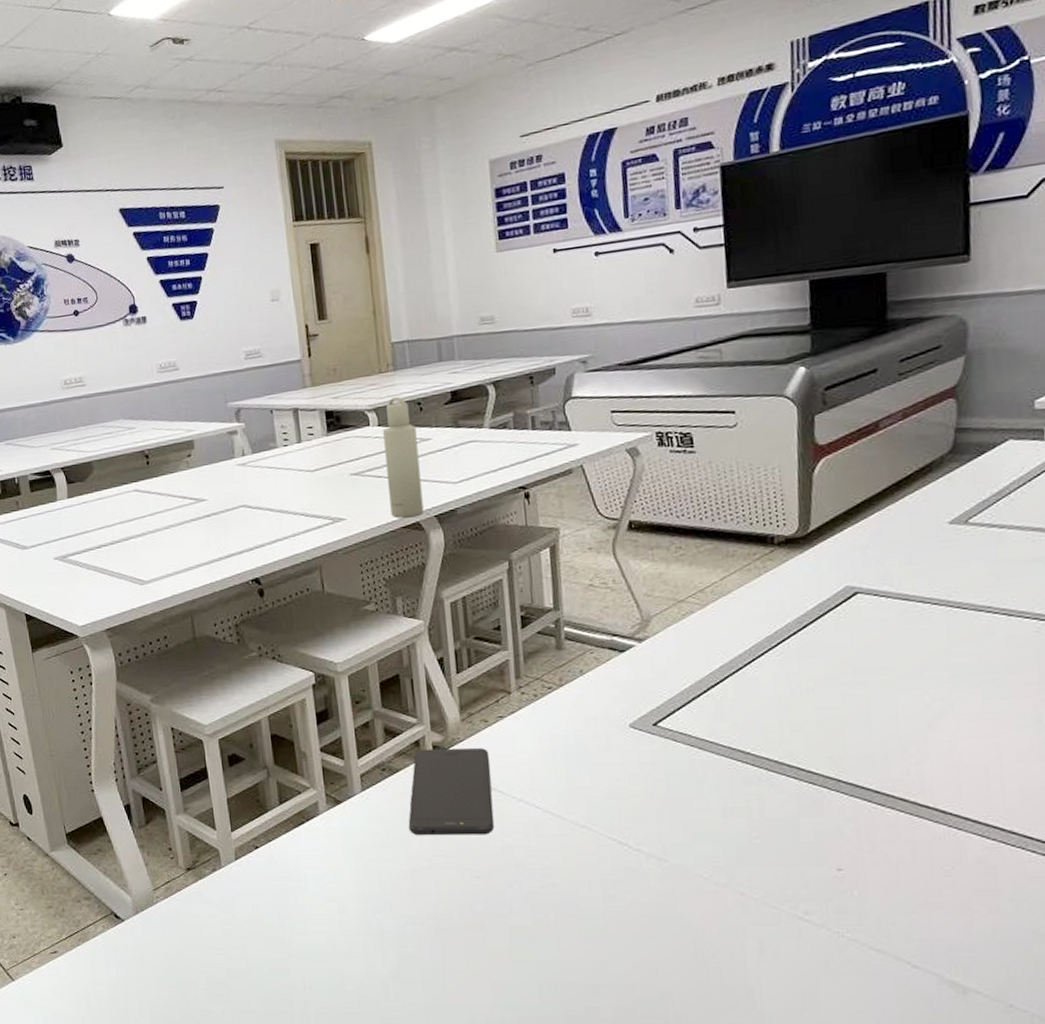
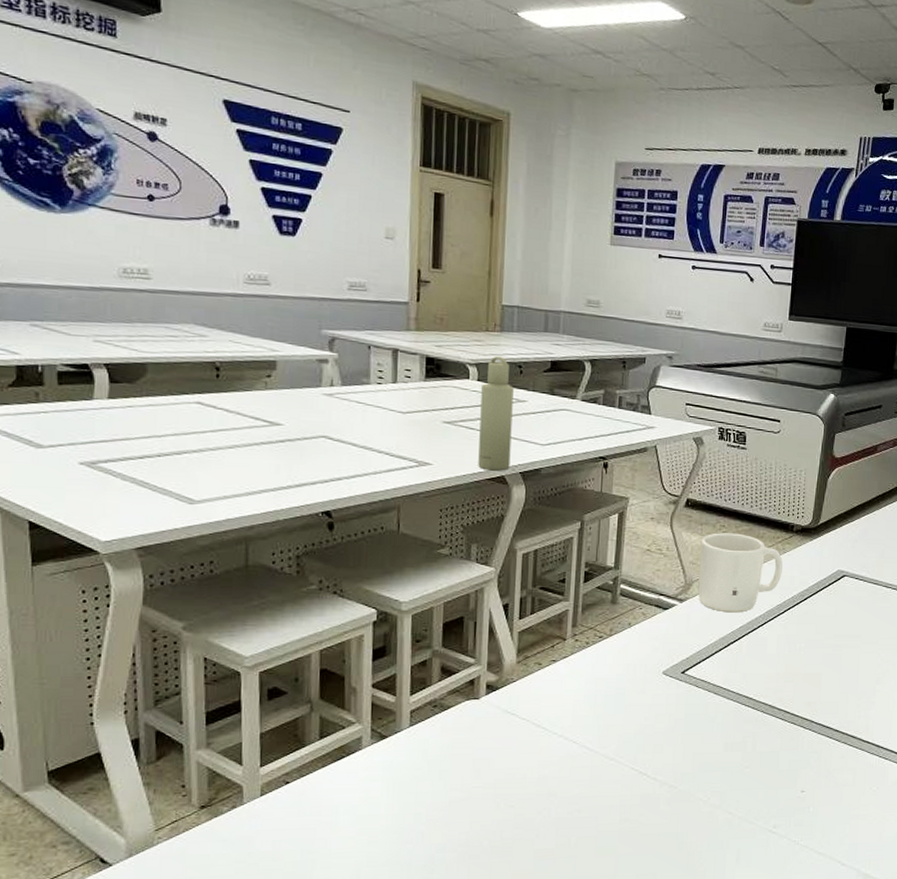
smartphone: present [408,748,495,836] -> none [452,687,539,769]
mug: none [653,554,767,651] -> present [698,533,783,613]

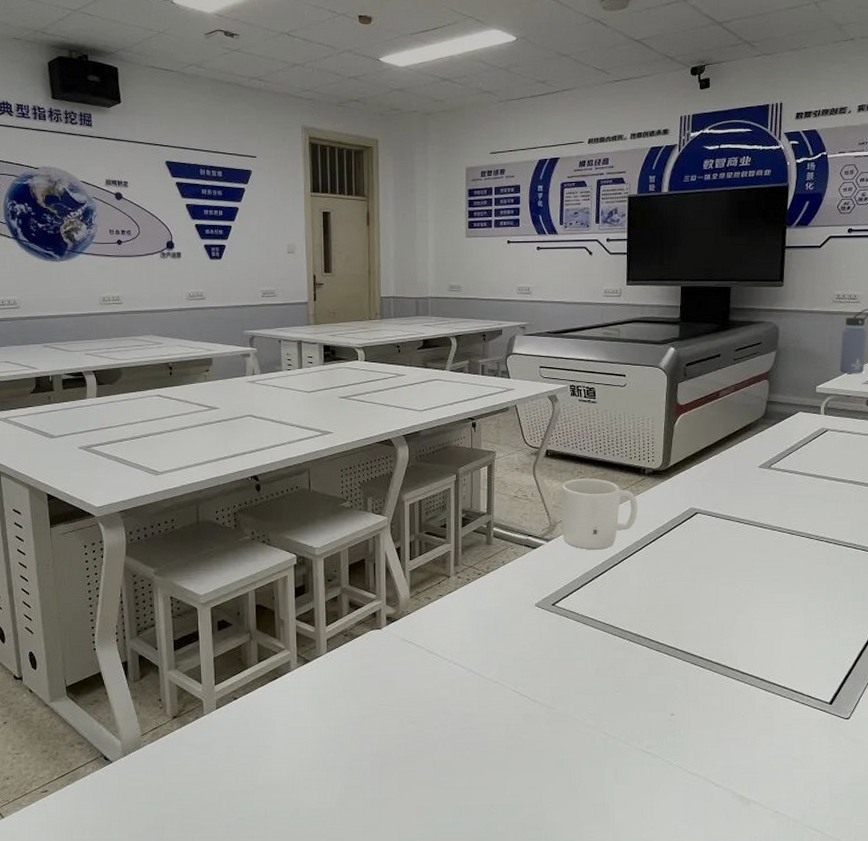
bottle: present [478,355,514,471] -> none [368,339,395,435]

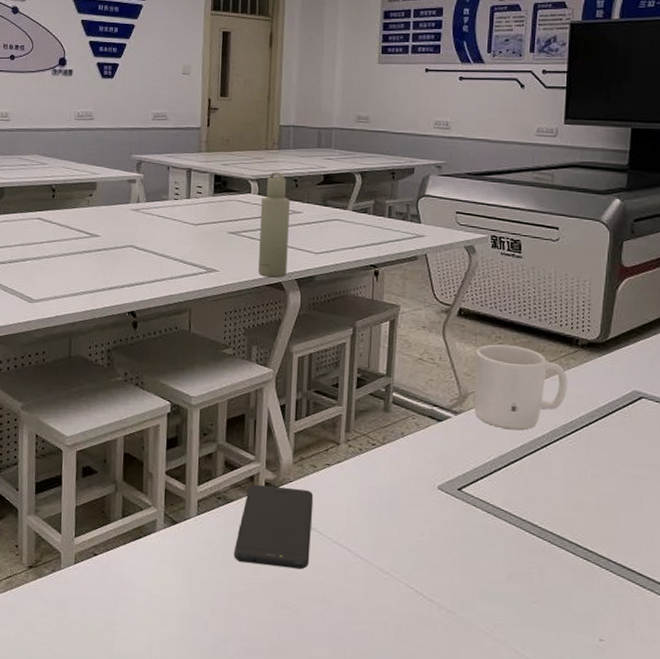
smartphone: none [362,619,430,689] -> present [233,484,314,570]
bottle: none [368,339,395,435] -> present [258,171,290,278]

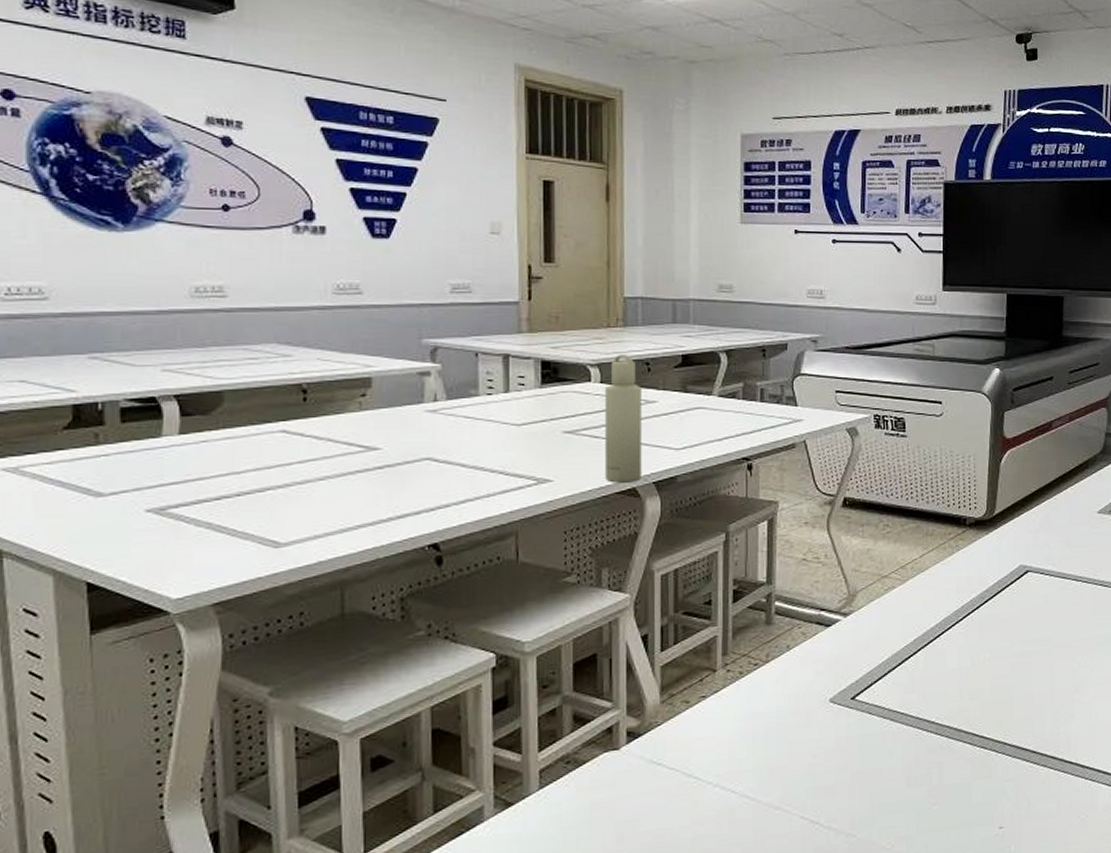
smartphone: present [233,484,314,570] -> none [590,731,688,835]
mug: present [473,344,567,431] -> none [863,532,957,625]

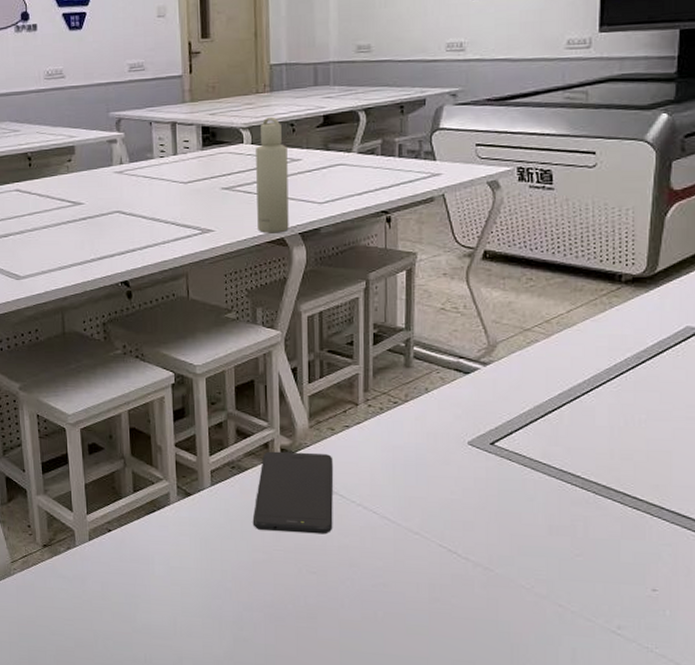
smartphone: none [590,731,688,835] -> present [252,451,334,535]

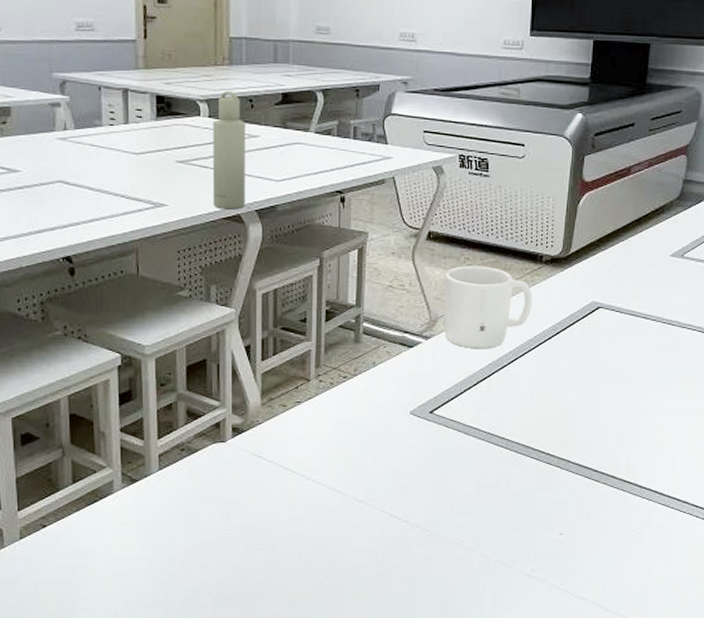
smartphone: present [252,451,334,535] -> none [202,430,285,512]
mug: none [504,287,610,378] -> present [444,266,532,349]

